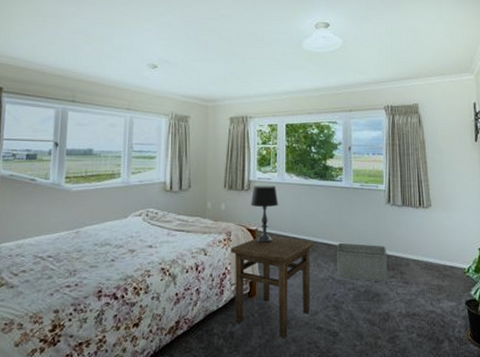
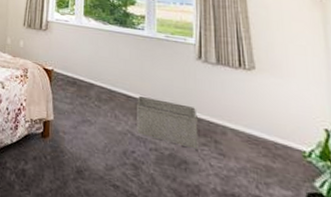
side table: present [230,235,314,340] -> none [26,77,112,190]
table lamp: present [251,186,279,244] -> none [48,26,76,86]

